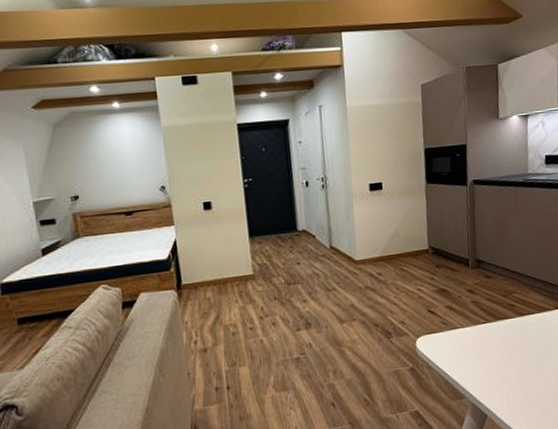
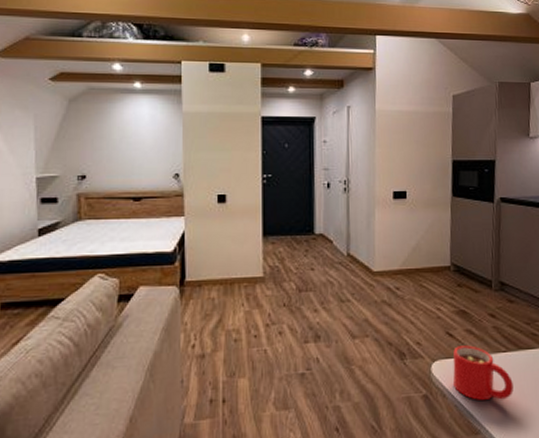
mug: none [435,320,494,369] -> present [453,345,514,400]

